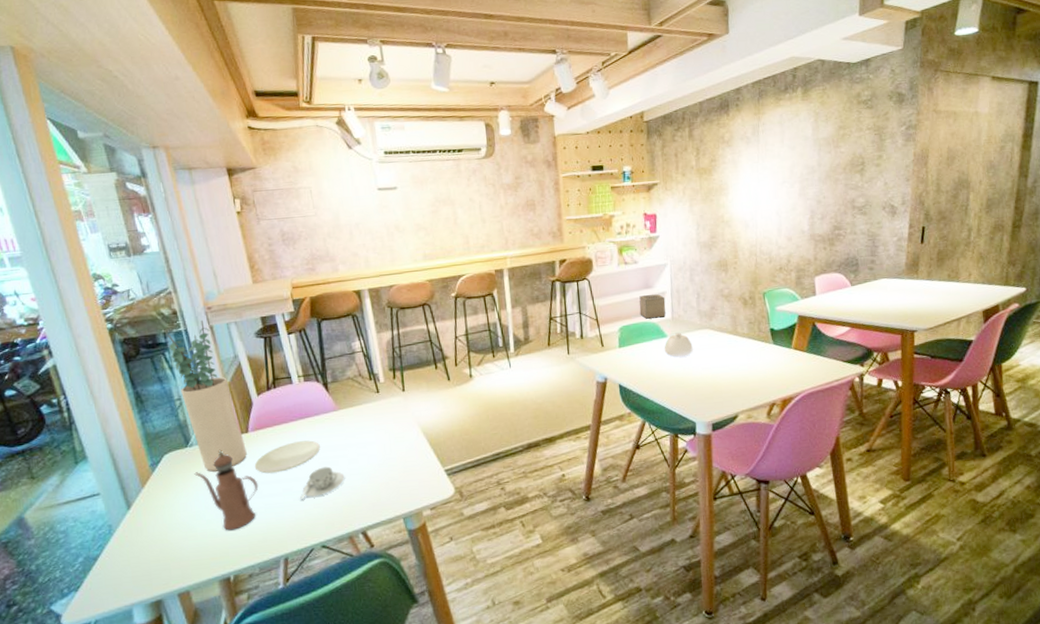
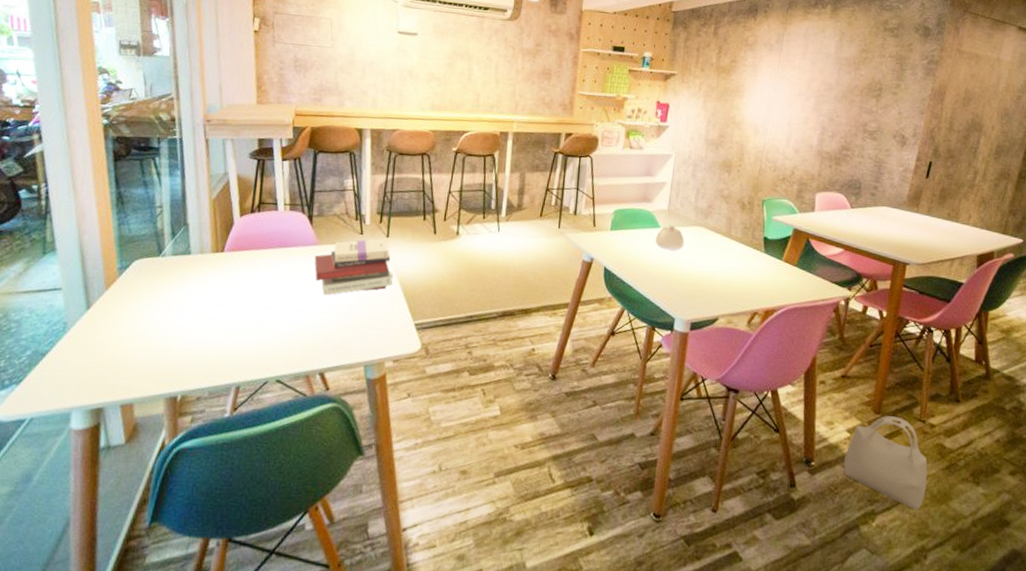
vase: present [168,321,247,472] -> none [161,132,219,286]
coffeepot: present [194,449,259,531] -> none [161,264,224,349]
plate: present [254,440,320,474] -> none [223,269,294,298]
teacup: present [300,466,345,499] -> none [264,299,313,329]
books: none [336,393,416,458] -> present [314,238,393,296]
decorative box: present [639,294,666,319] -> none [637,182,665,208]
handbag: none [881,480,966,567] -> present [844,416,928,510]

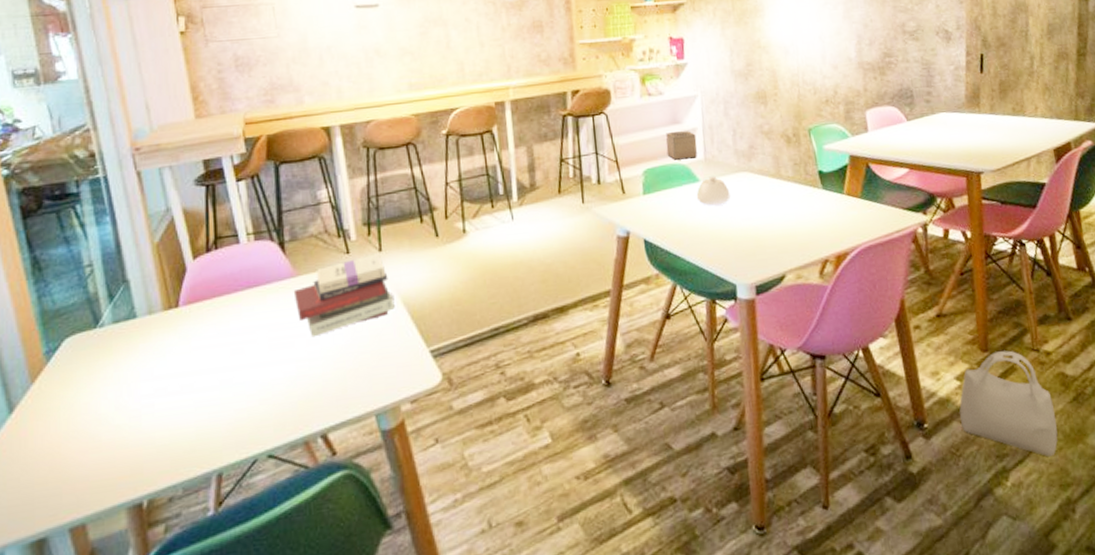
decorative box: none [637,182,665,208] -> present [666,131,697,160]

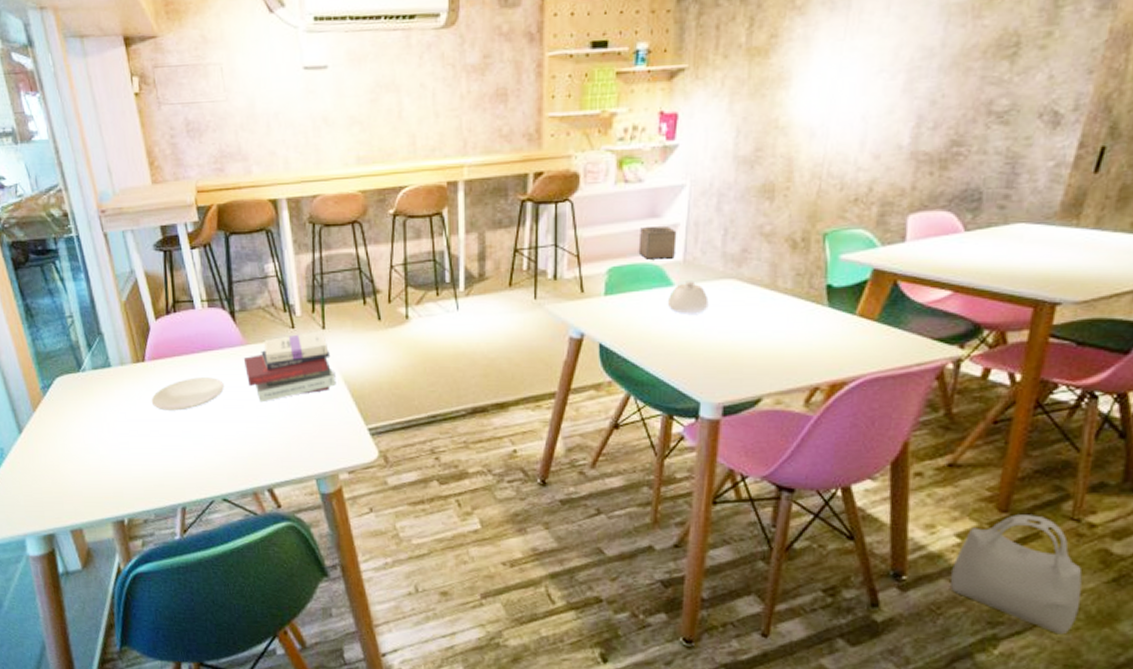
plate: none [184,316,271,361] -> present [151,377,224,411]

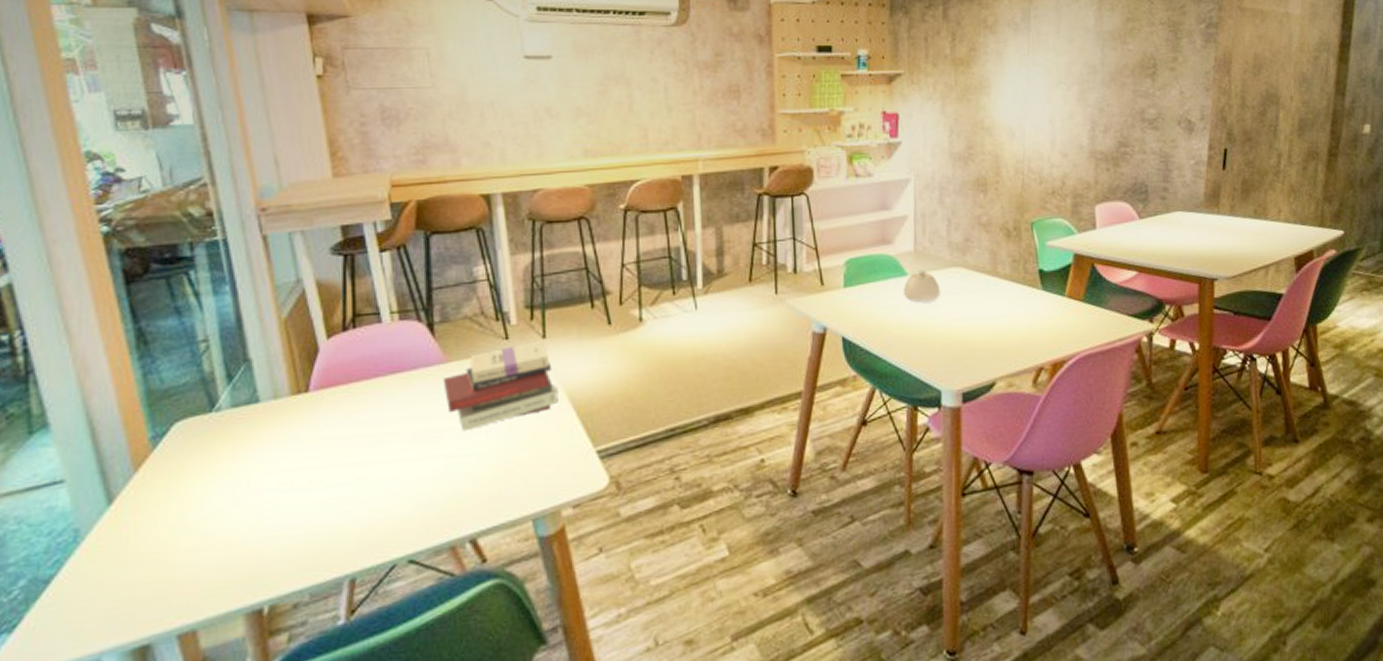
plate: present [151,377,224,411] -> none [314,405,416,453]
decorative box: present [638,227,677,259] -> none [873,218,907,251]
handbag: present [950,514,1083,635] -> none [1173,472,1275,587]

